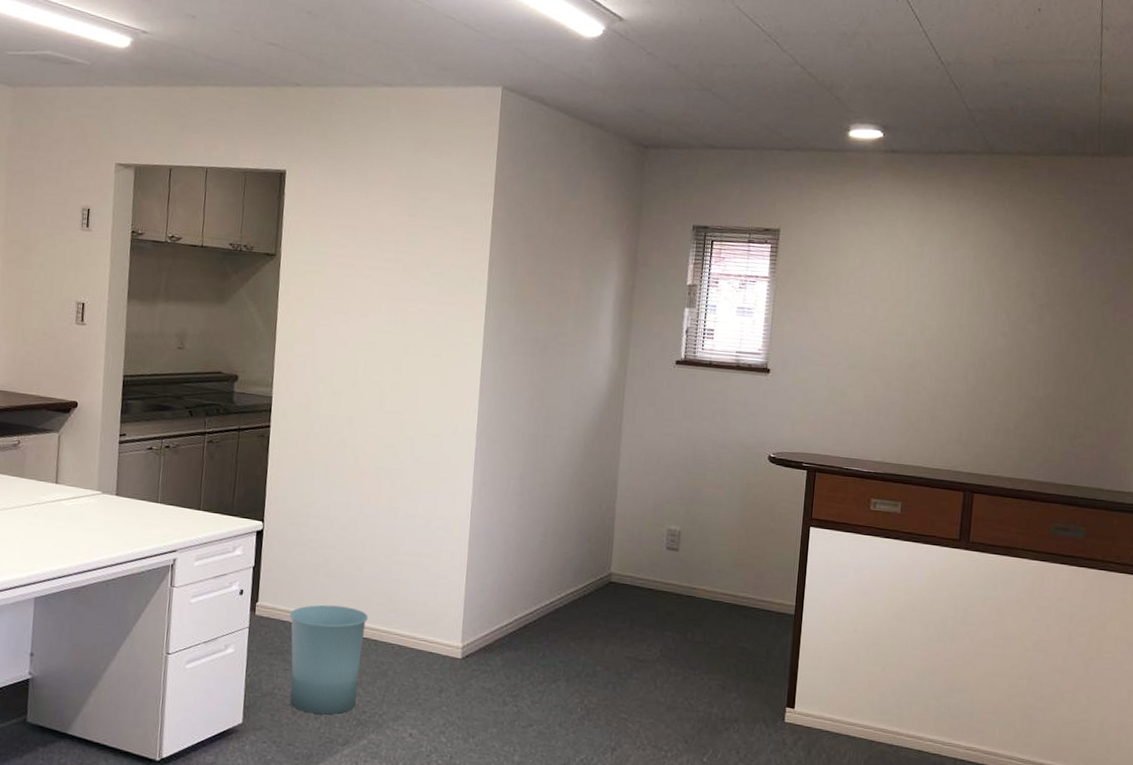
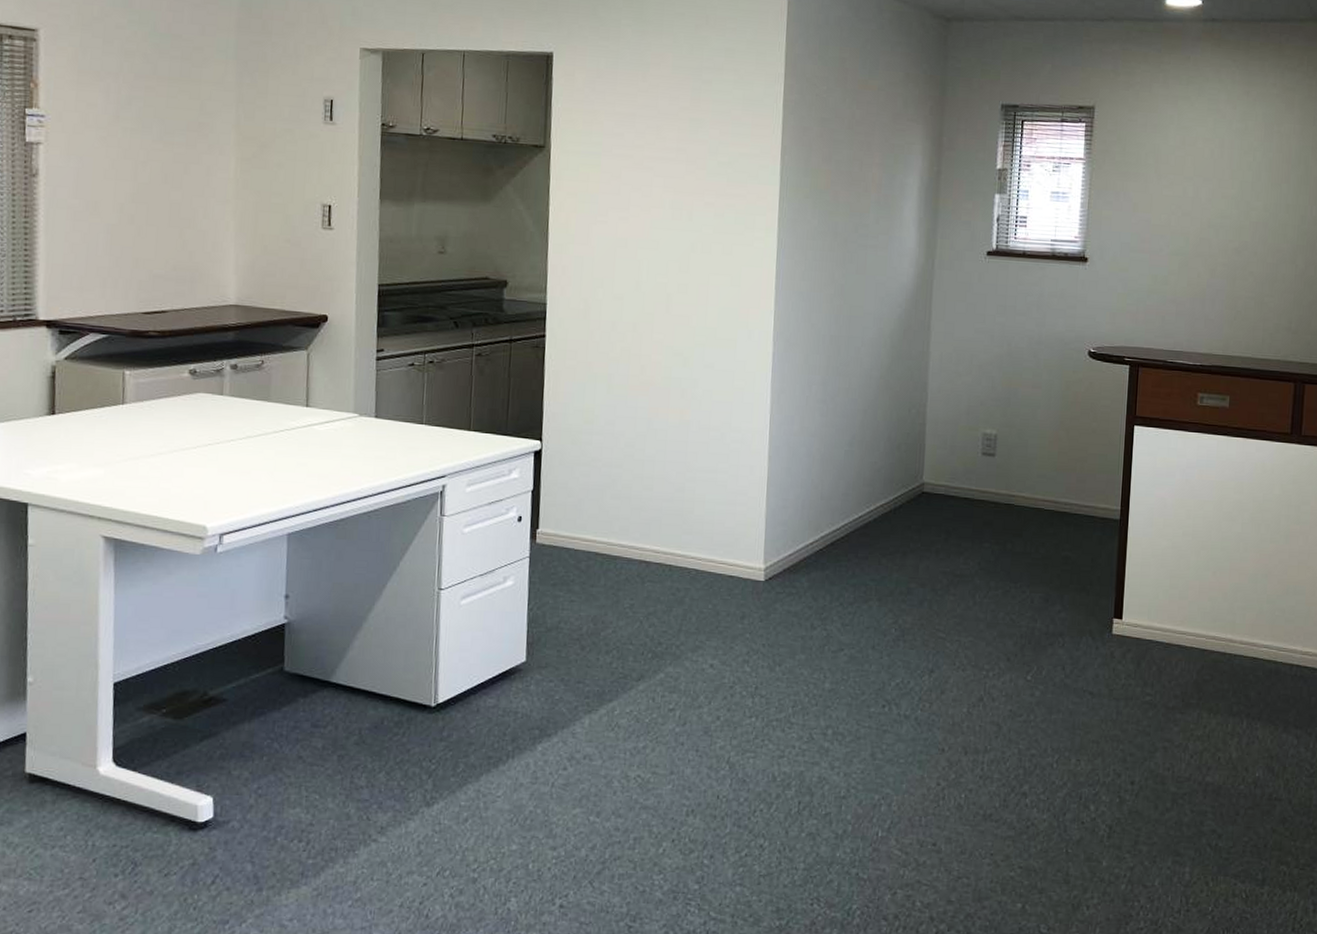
waste bin: present [289,604,369,715] -> none [573,529,662,648]

